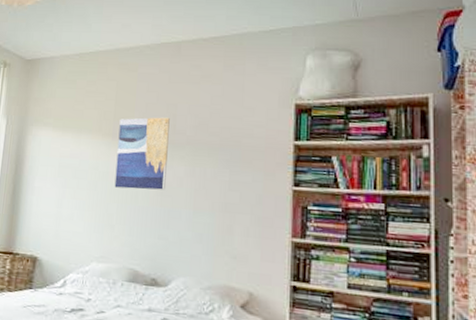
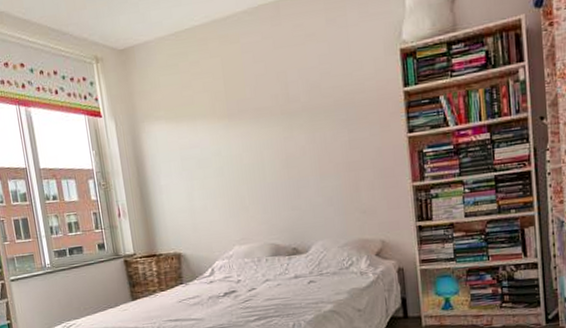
wall art: present [114,117,170,190] -> none [232,86,290,169]

